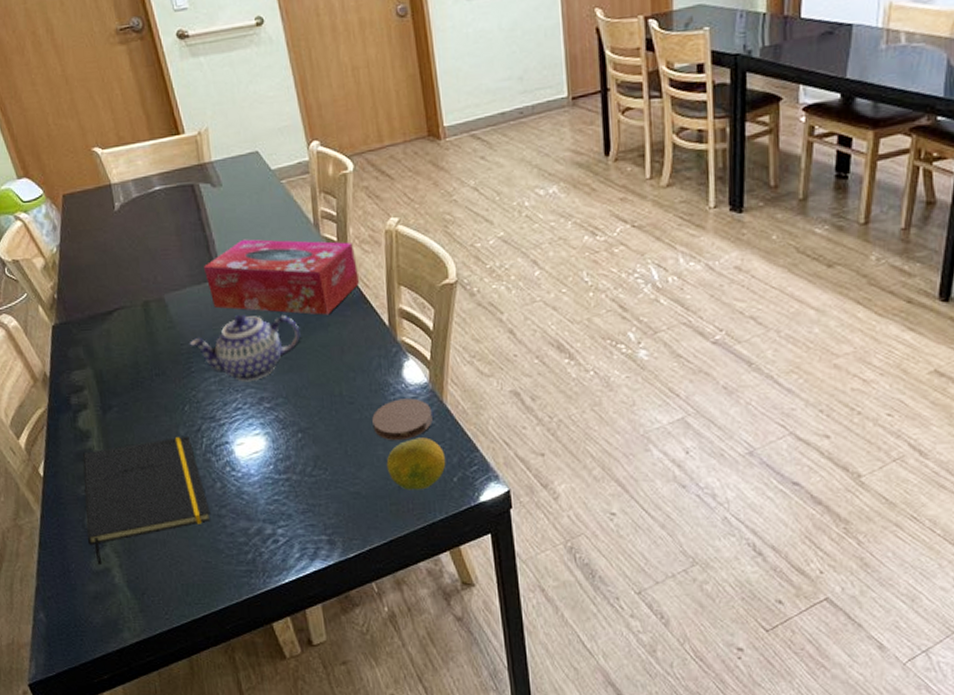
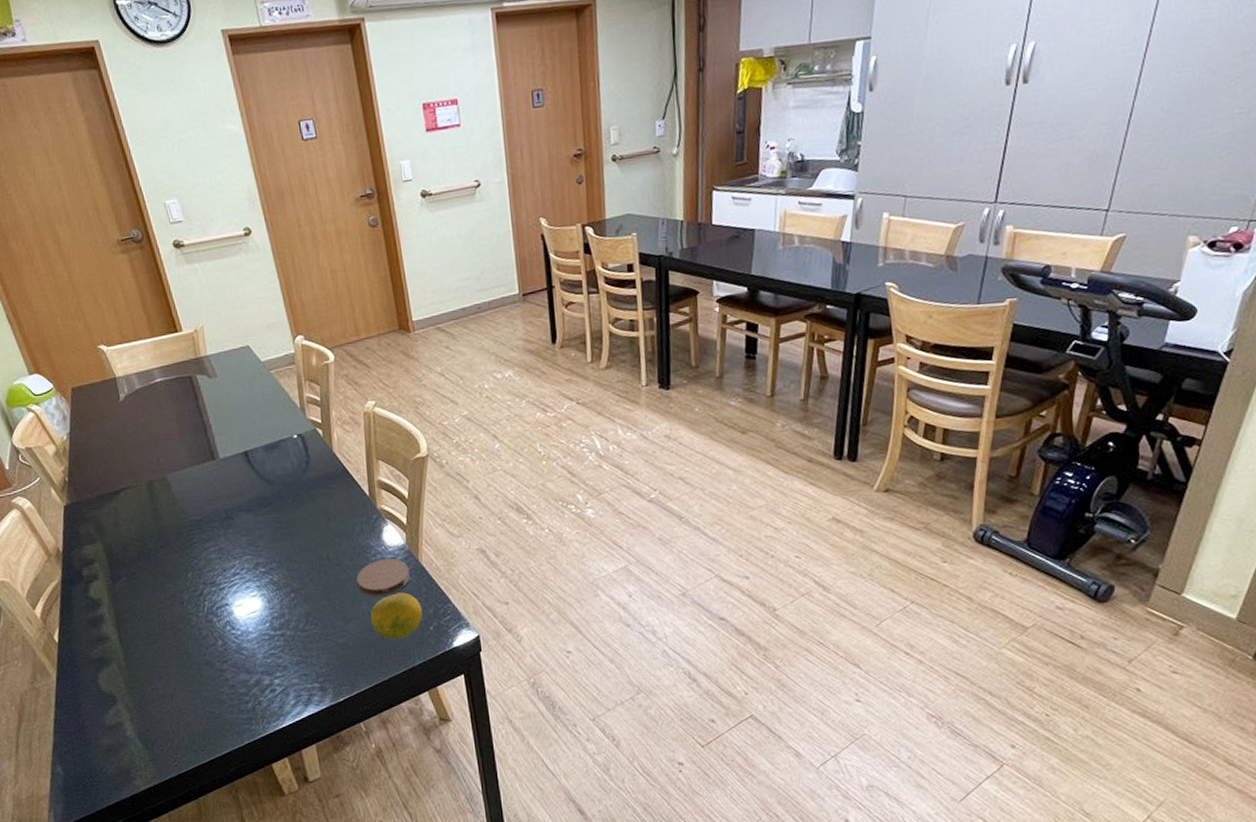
notepad: present [82,435,211,566] -> none [94,599,214,721]
teapot: present [189,314,301,382] -> none [190,489,291,550]
tissue box: present [204,239,360,315] -> none [202,423,343,489]

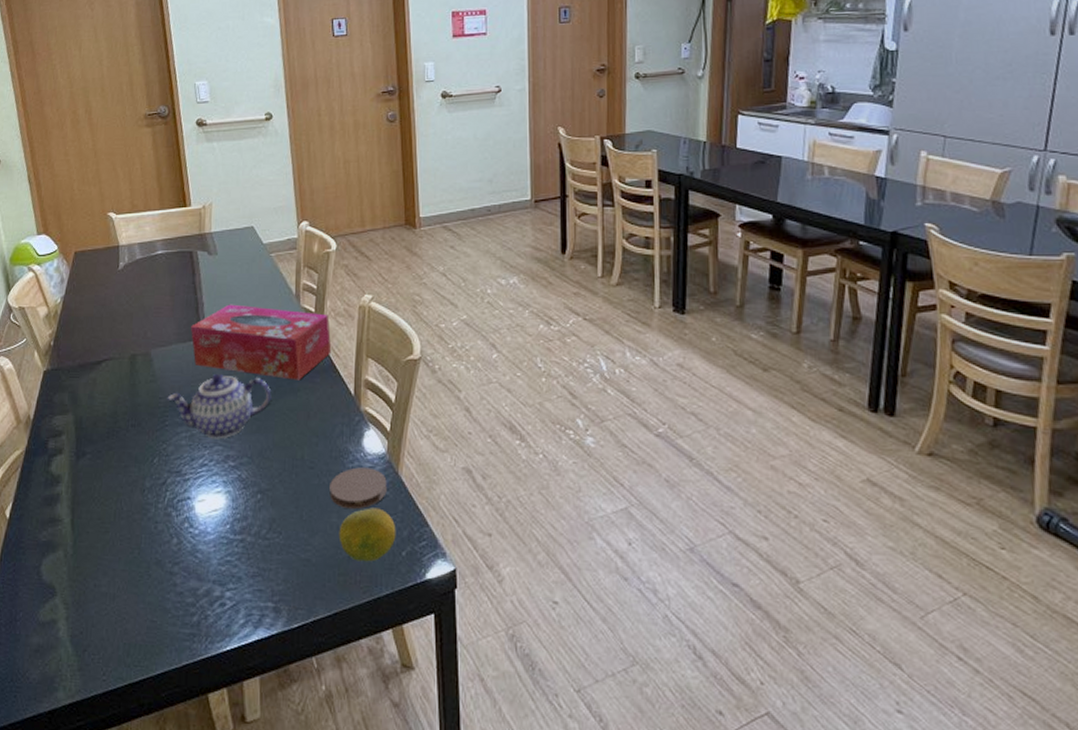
teapot: none [190,489,291,550] -> present [167,373,272,439]
tissue box: none [202,423,343,489] -> present [191,304,332,381]

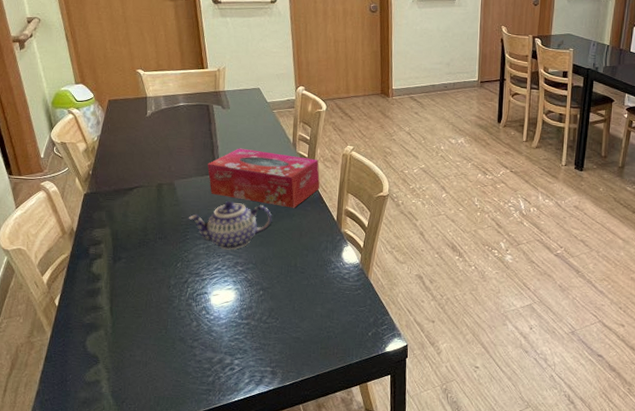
coaster: present [329,467,387,510] -> none [316,273,359,303]
fruit: present [338,508,396,562] -> none [322,302,365,340]

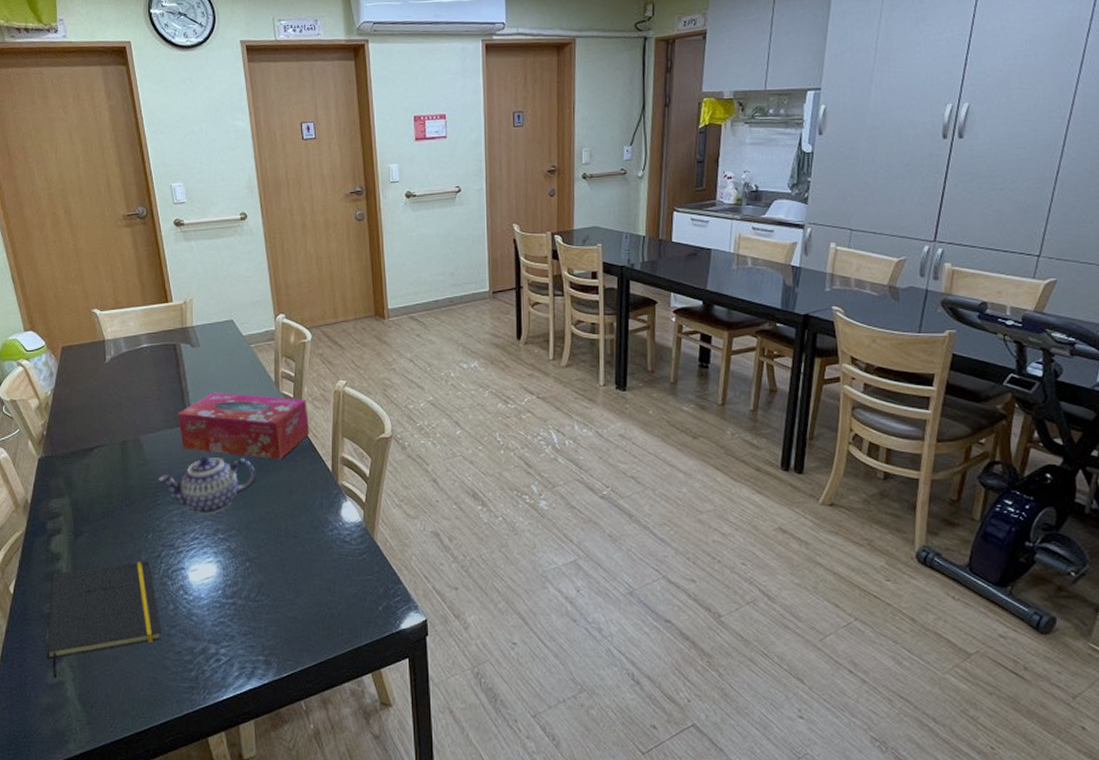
notepad: none [86,285,185,378] -> present [47,561,161,679]

